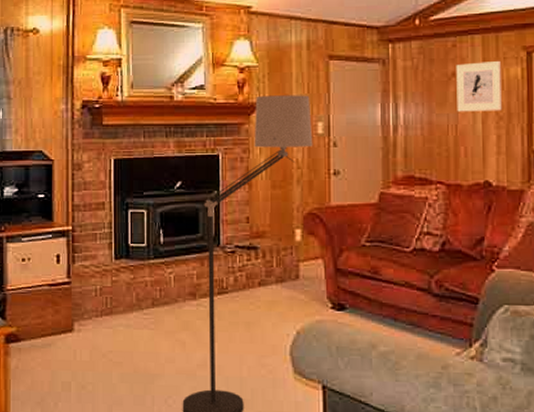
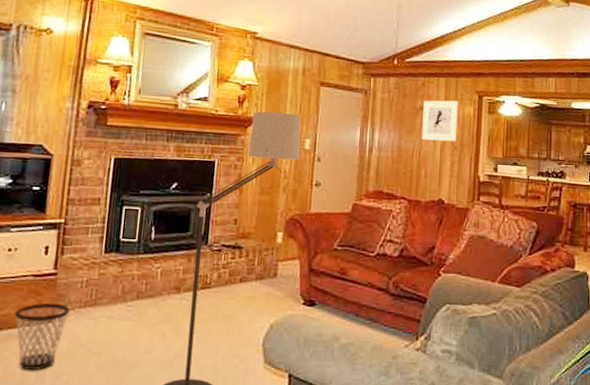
wastebasket: none [35,312,87,381] -> present [14,302,70,371]

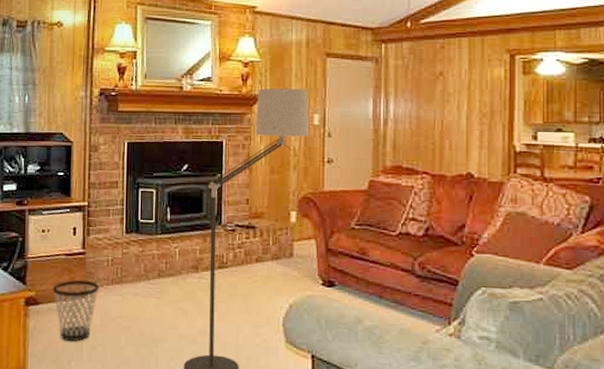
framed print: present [421,100,458,142] -> none [443,61,485,109]

